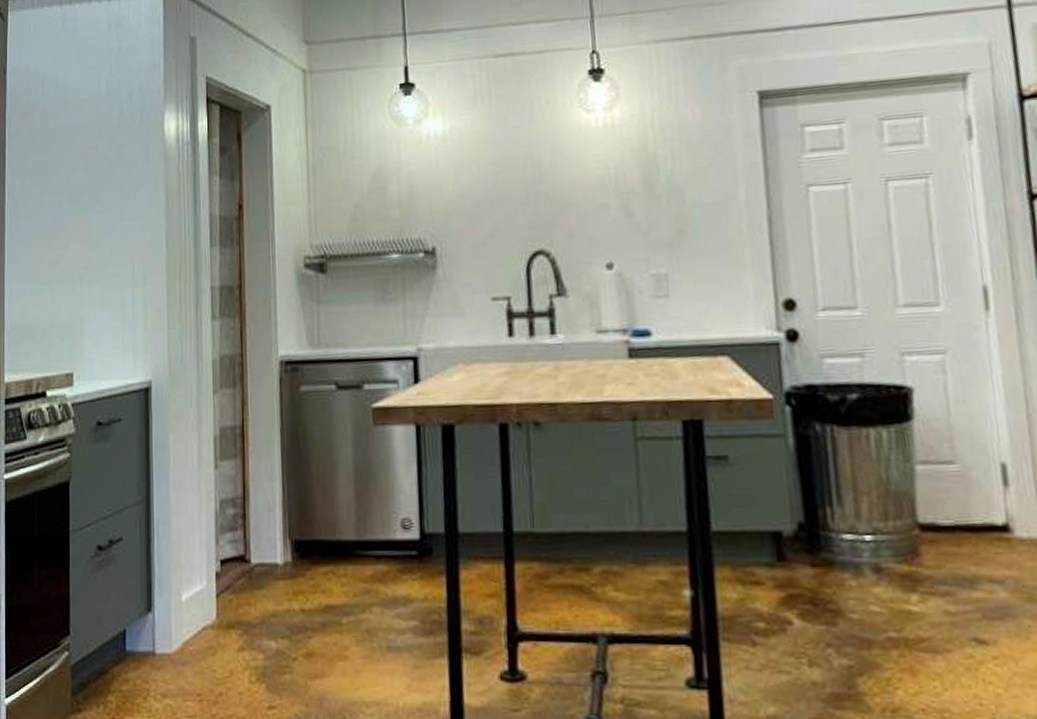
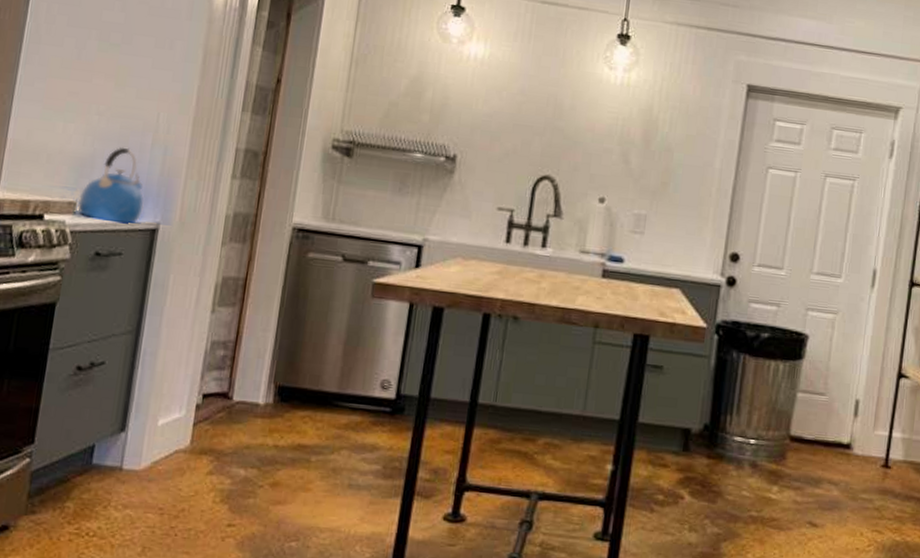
kettle: none [73,307,134,389] -> present [77,147,144,224]

